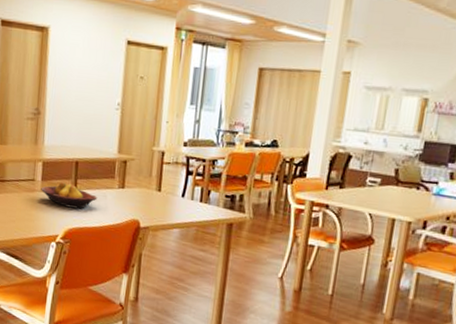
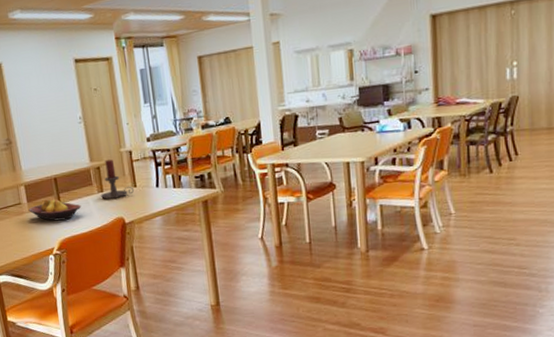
candle holder: none [120,155,157,199] -> present [100,159,134,199]

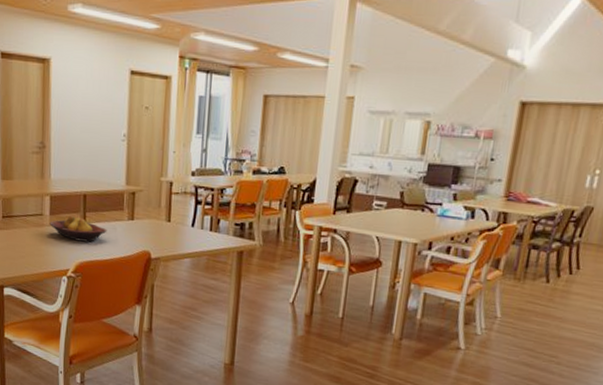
candle holder: present [100,159,134,199] -> none [129,186,167,230]

